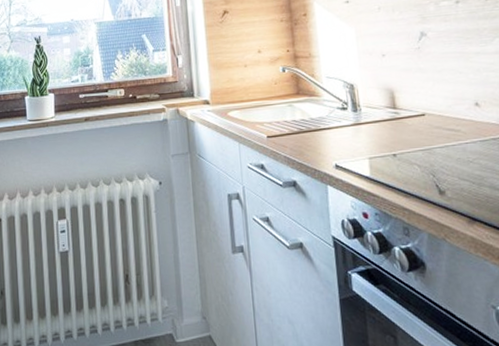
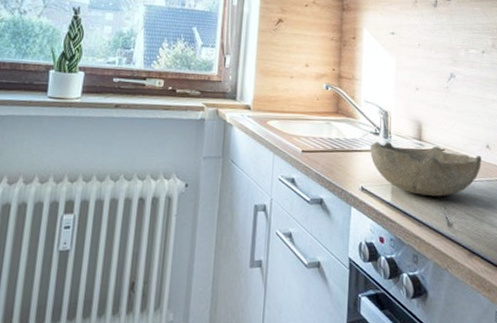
bowl: none [339,112,472,166] -> present [370,141,481,197]

